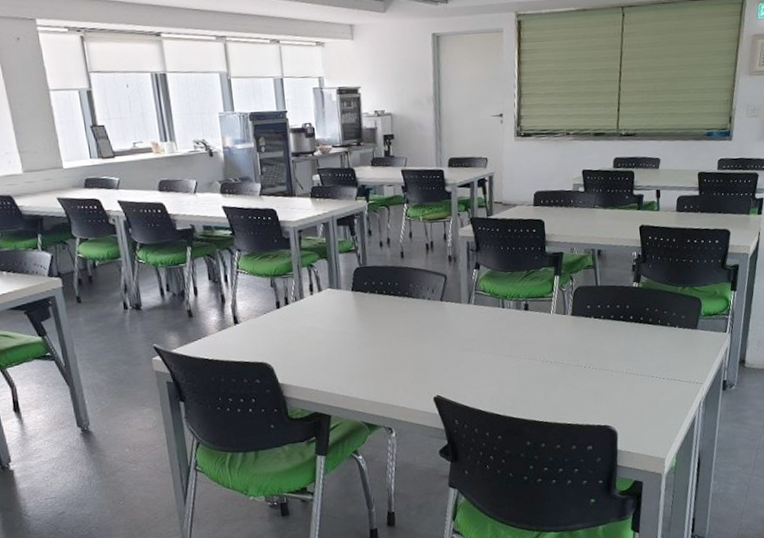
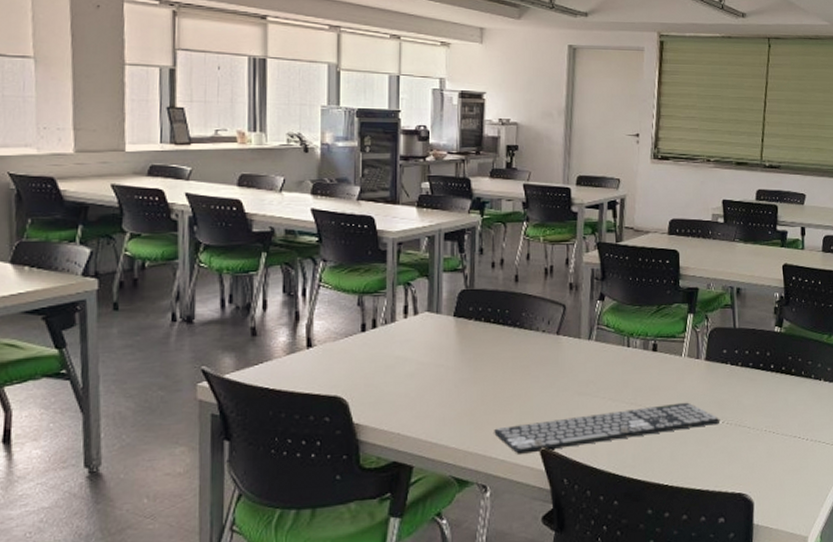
keyboard: none [394,352,587,402] -> present [494,402,721,454]

